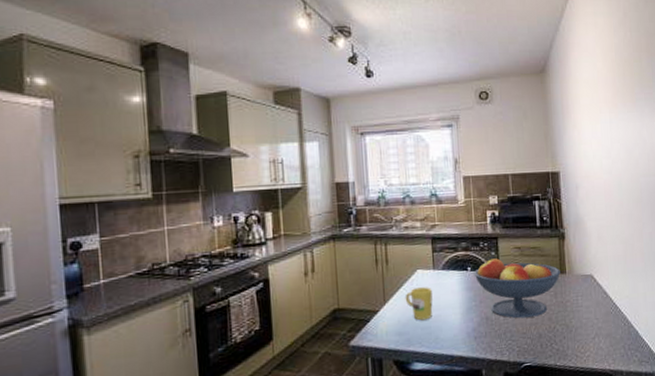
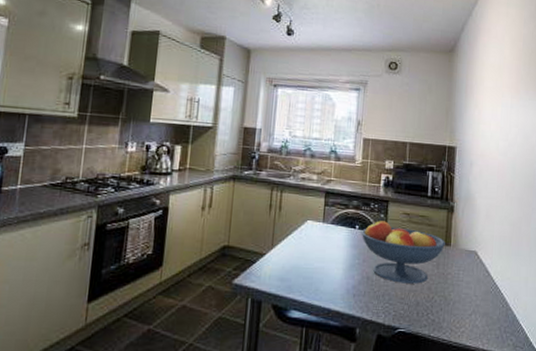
mug: present [405,287,433,321] -> none [292,237,319,270]

